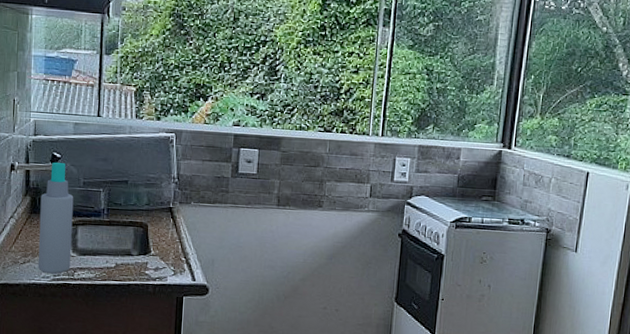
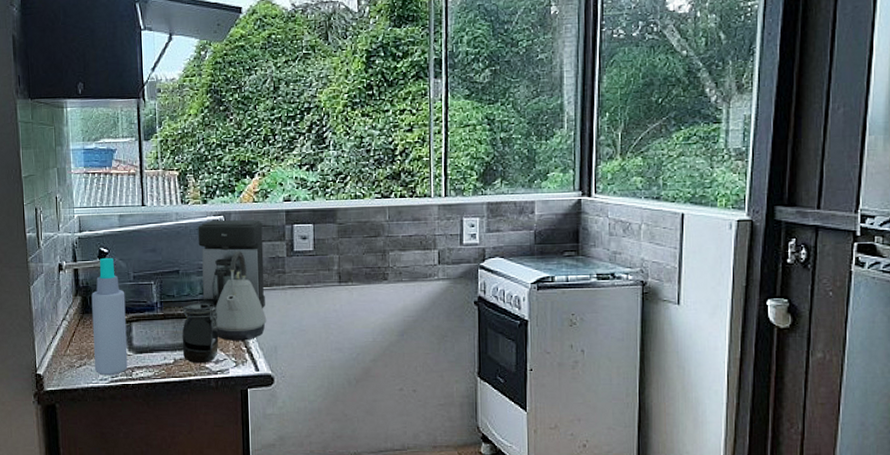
jar: none [124,212,162,270] -> present [182,303,218,364]
coffee maker: none [144,136,211,224] -> present [198,219,265,312]
kettle: none [156,167,207,252] -> present [212,250,267,341]

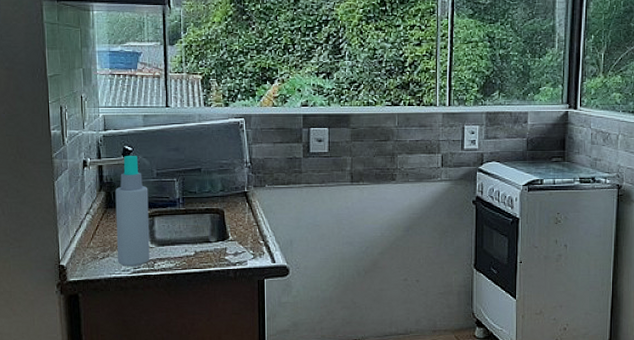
jar: present [182,303,218,364] -> none [202,199,238,256]
coffee maker: present [198,219,265,312] -> none [219,122,282,208]
kettle: present [212,250,267,341] -> none [232,151,284,235]

